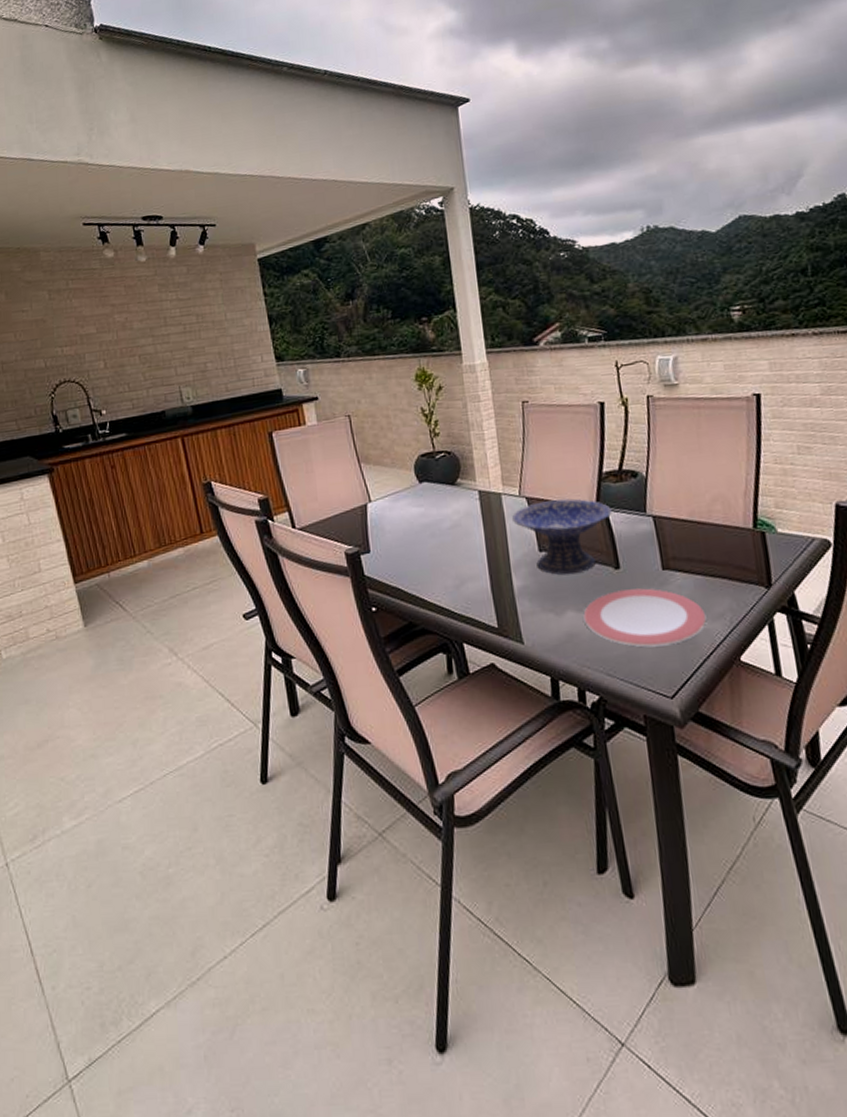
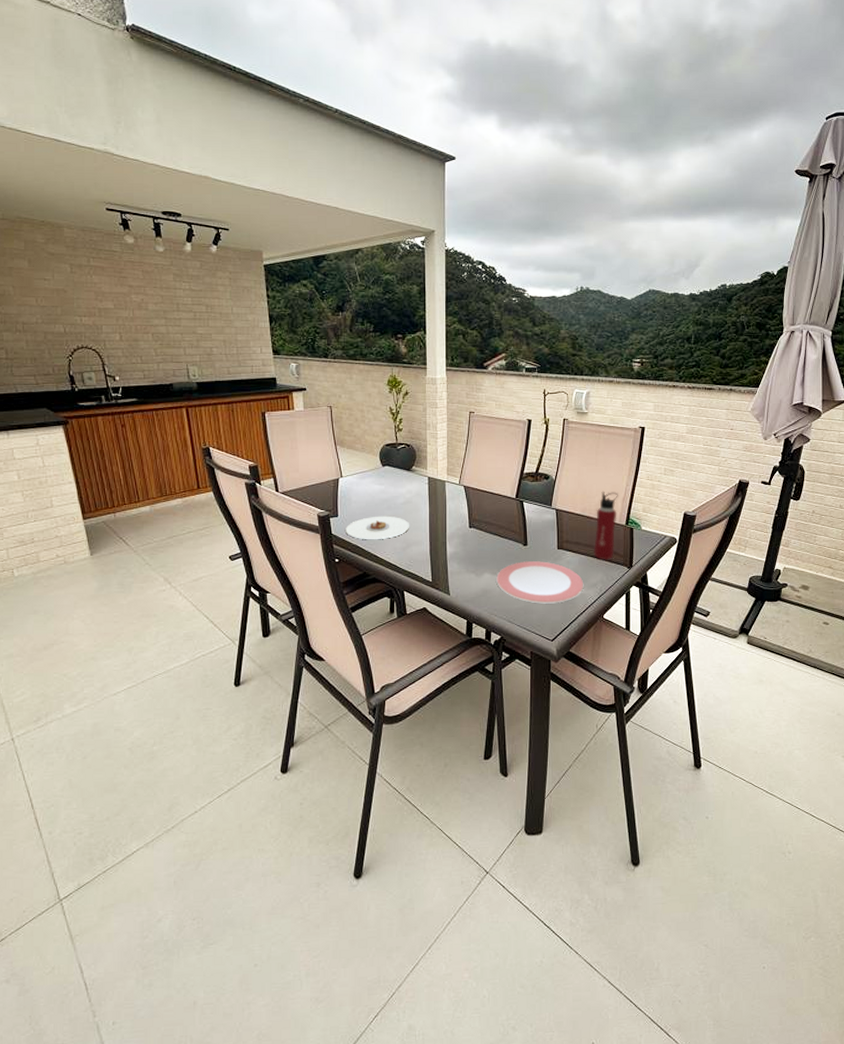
plate: none [381,545,462,579] -> present [346,516,410,539]
decorative bowl: present [511,498,612,575] -> none [451,490,527,547]
water bottle: none [708,484,743,580] -> present [593,491,619,560]

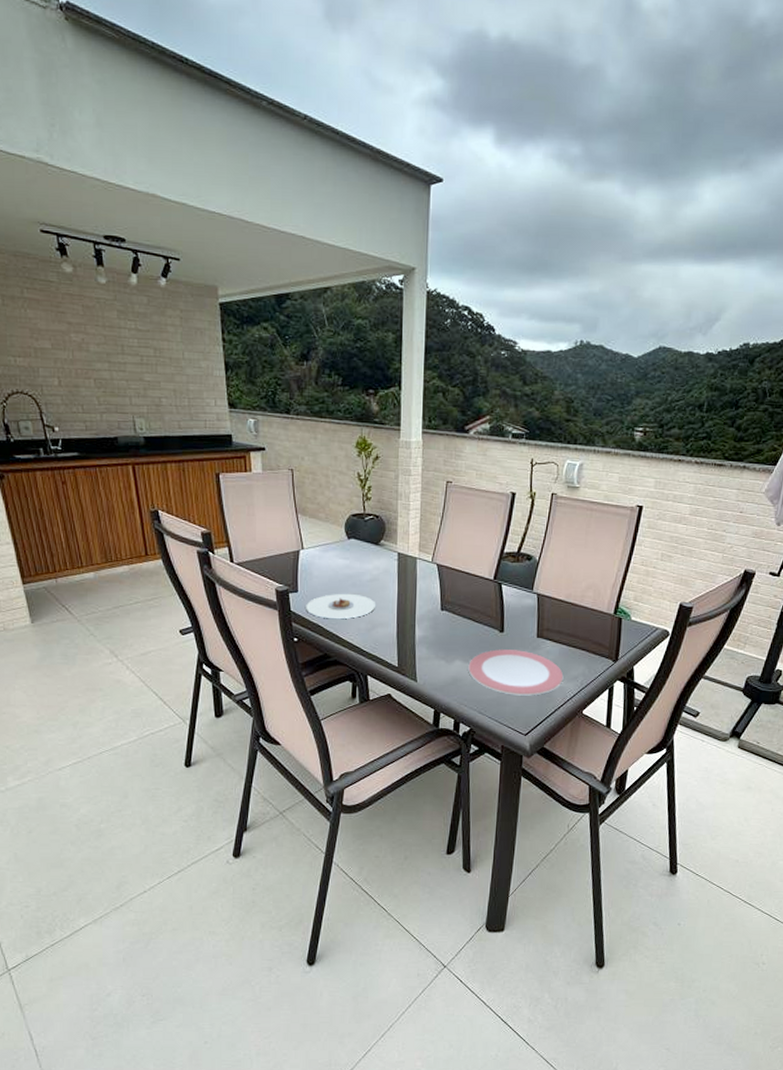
water bottle: present [593,491,619,560] -> none [575,575,609,652]

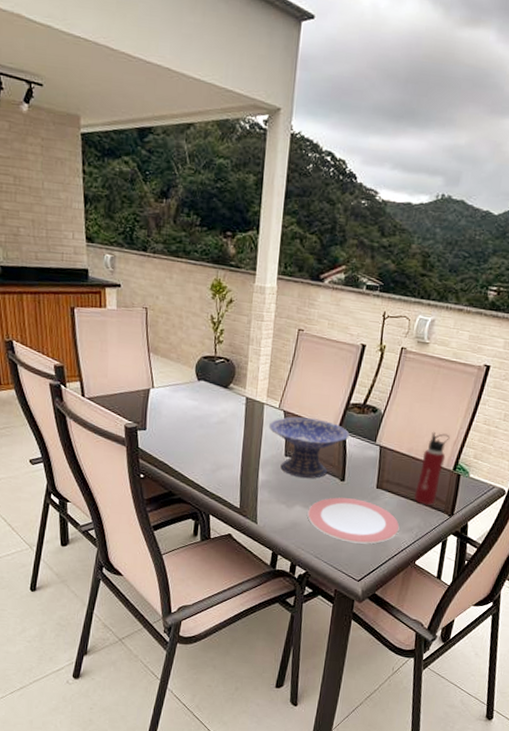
plate: present [306,593,376,619] -> none [153,433,222,459]
decorative bowl: none [422,569,506,632] -> present [268,417,350,479]
water bottle: none [575,575,609,652] -> present [413,431,451,506]

